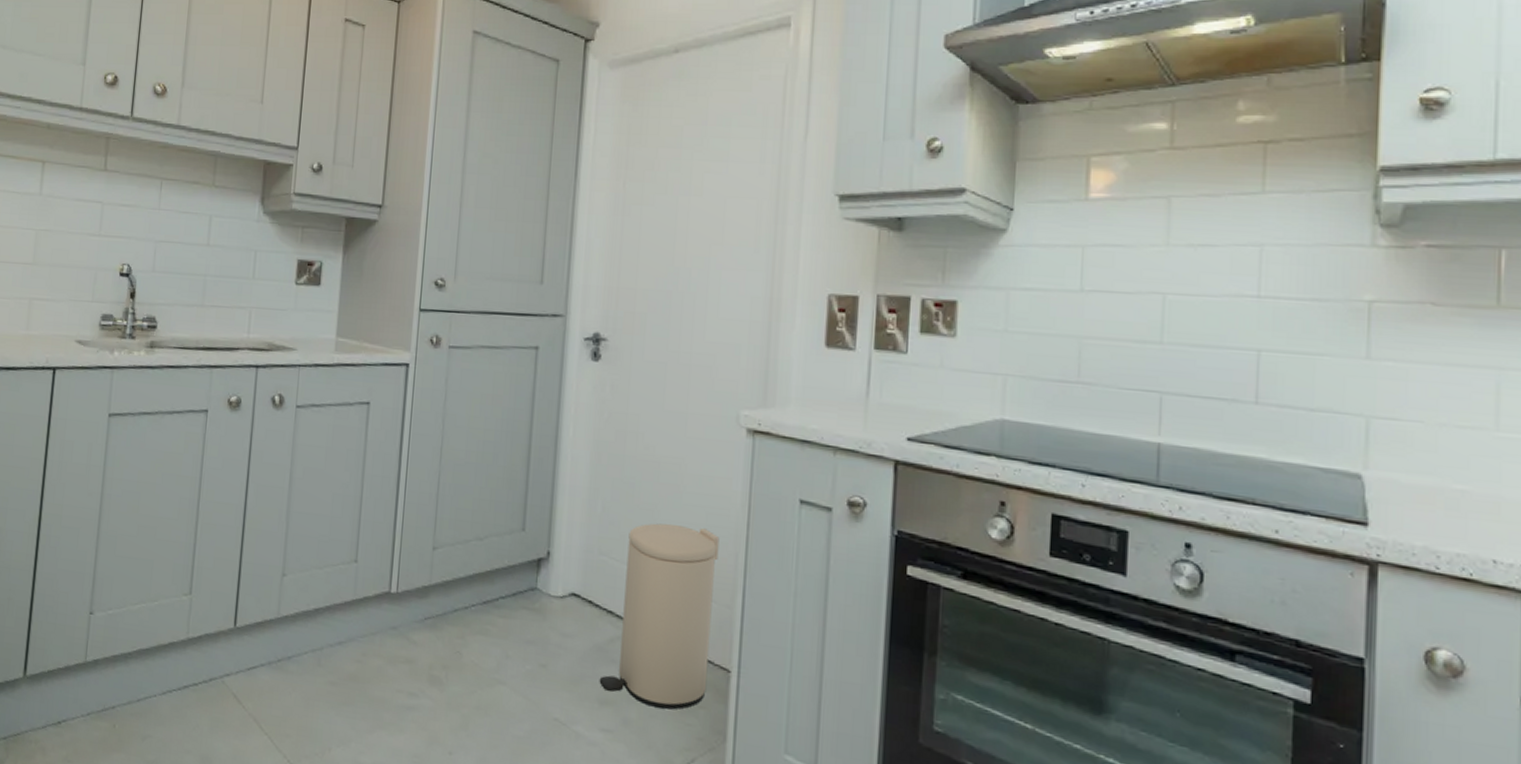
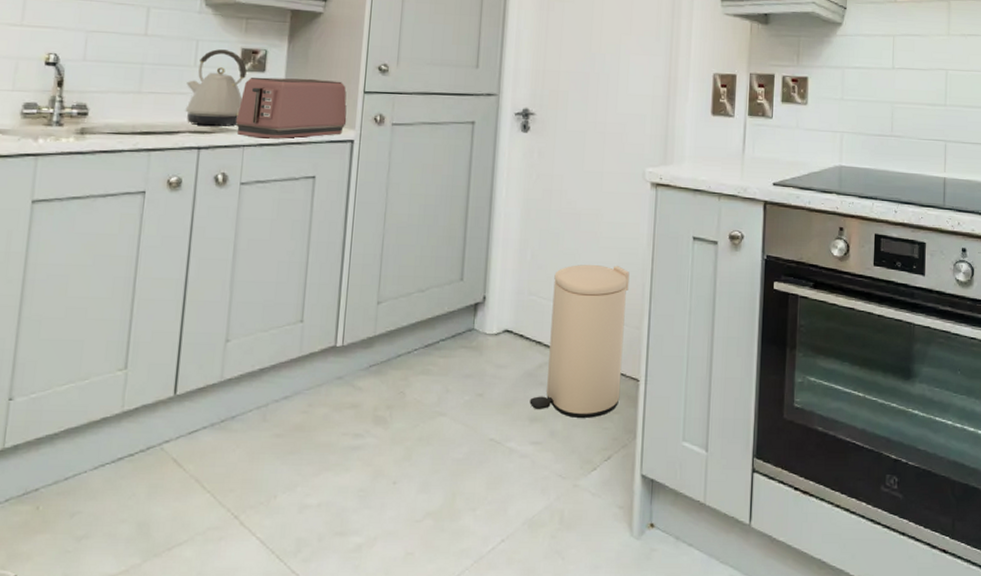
kettle: none [244,260,302,344] -> present [185,49,247,126]
toaster: none [292,291,401,360] -> present [236,77,346,139]

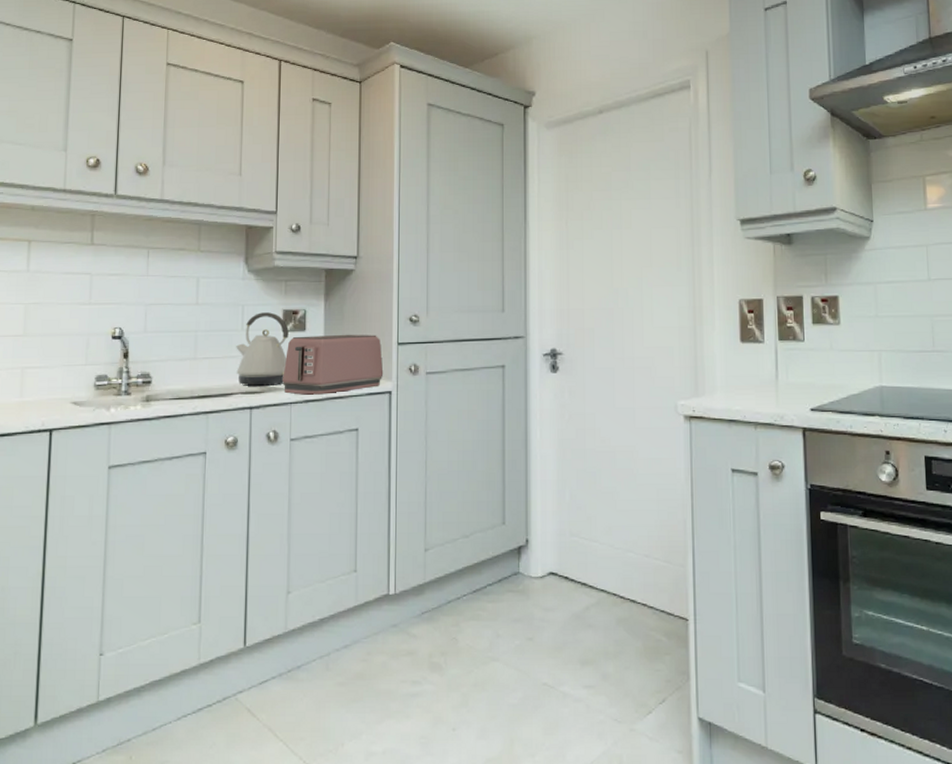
pedal bin: present [529,265,630,418] -> none [579,503,670,660]

